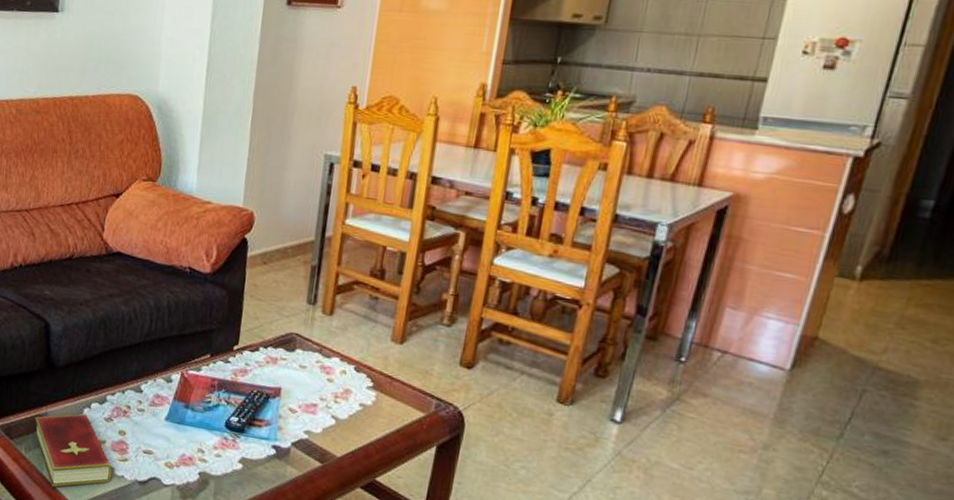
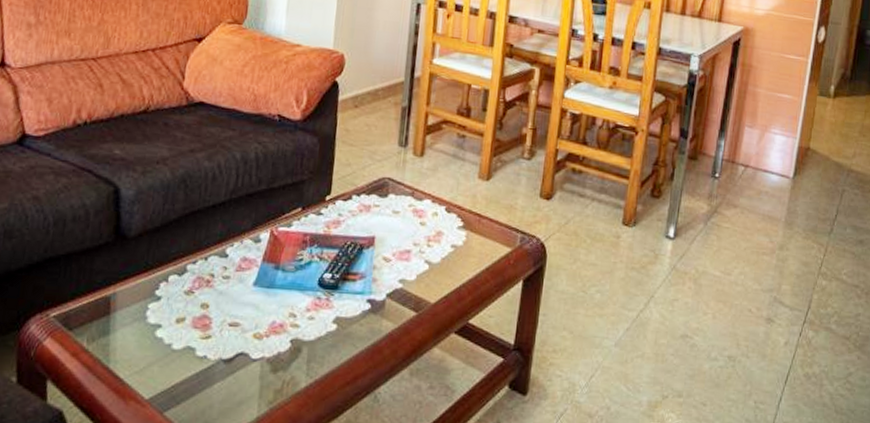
hardcover book: present [34,413,112,487] -> none [99,288,193,382]

